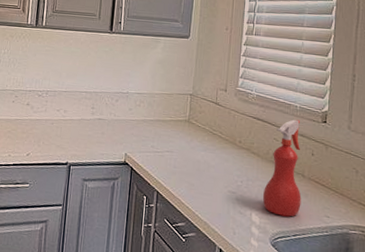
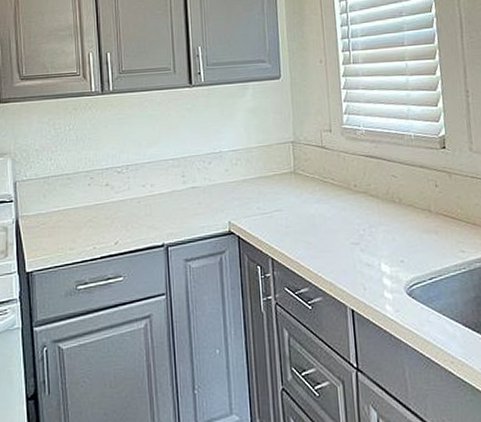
spray bottle: present [262,119,302,217] -> none [389,150,433,260]

